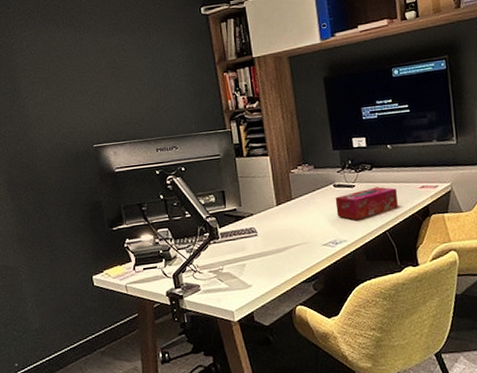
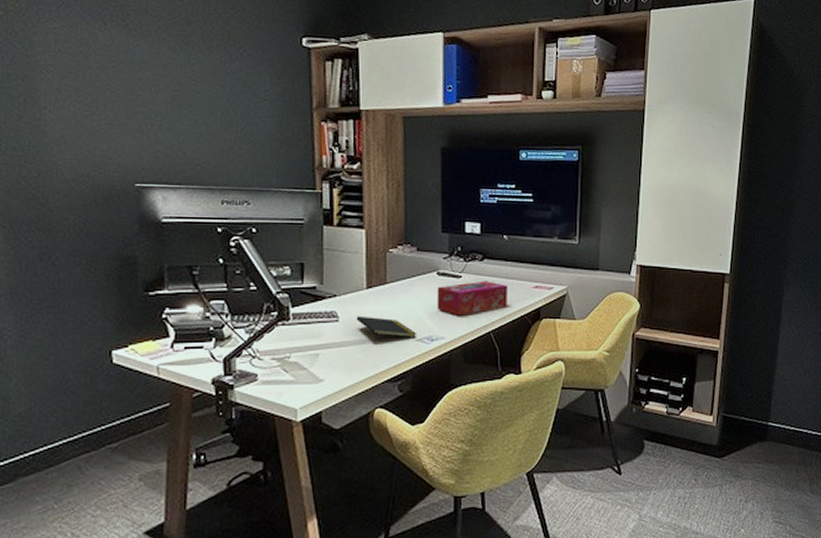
notepad: none [271,229,322,251] -> present [356,315,416,343]

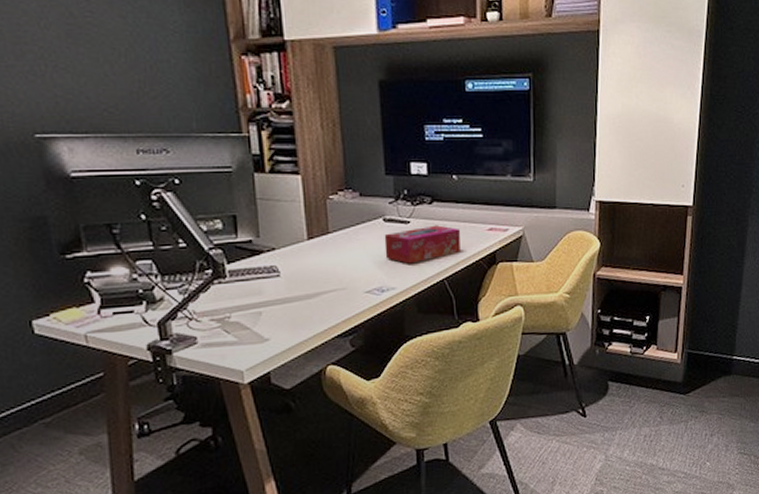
notepad: present [356,315,416,343] -> none [298,269,365,297]

